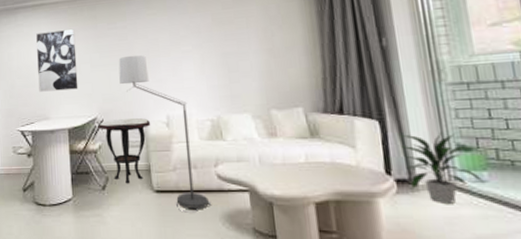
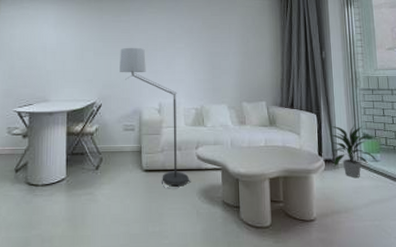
wall art: present [36,29,78,92] -> none [40,17,81,75]
side table: present [98,118,151,184] -> none [96,105,145,164]

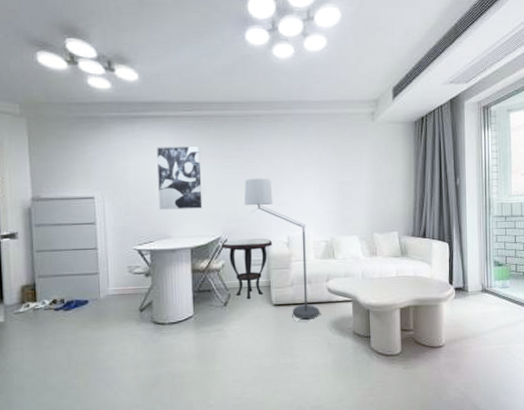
wall art: none [40,17,81,75] -> present [157,147,203,210]
side table: none [96,105,145,164] -> present [221,238,273,300]
indoor plant: present [329,125,378,179] -> none [461,252,507,305]

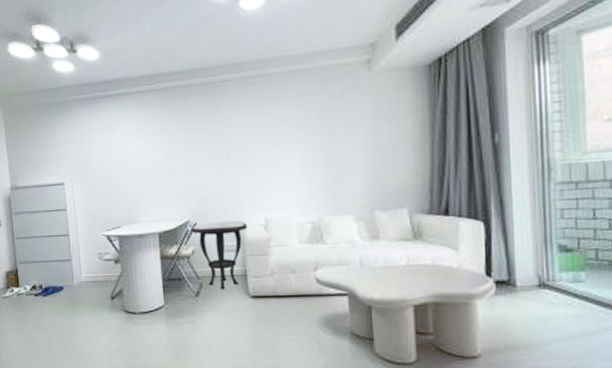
wall art: present [157,147,203,210] -> none [120,122,169,193]
floor lamp: present [244,178,322,322] -> none [213,151,310,318]

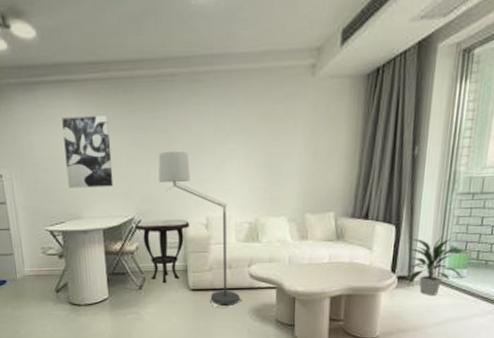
wall art: none [120,122,169,193] -> present [62,116,114,188]
floor lamp: none [213,151,310,318] -> present [158,150,242,308]
indoor plant: none [503,233,581,305] -> present [408,237,465,296]

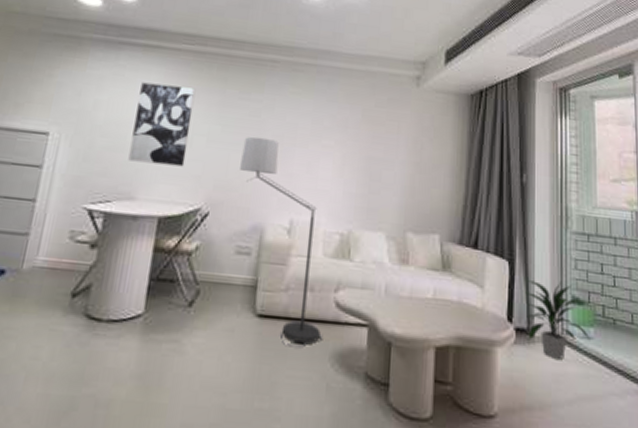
side table: present [135,219,190,284] -> none [199,213,269,303]

